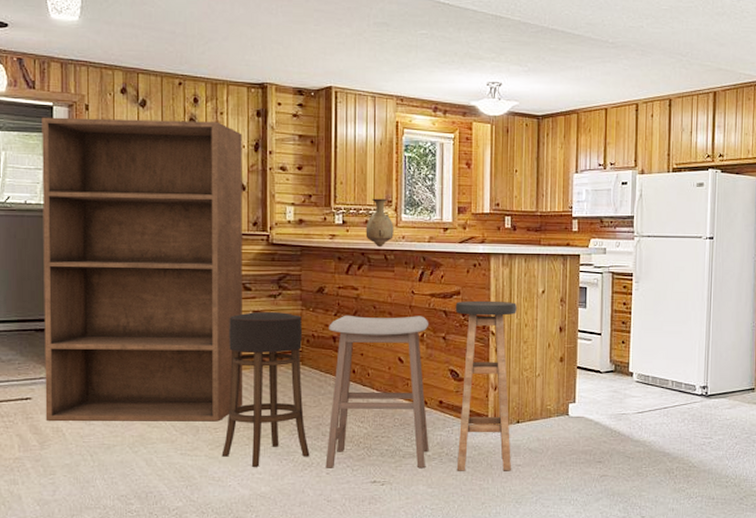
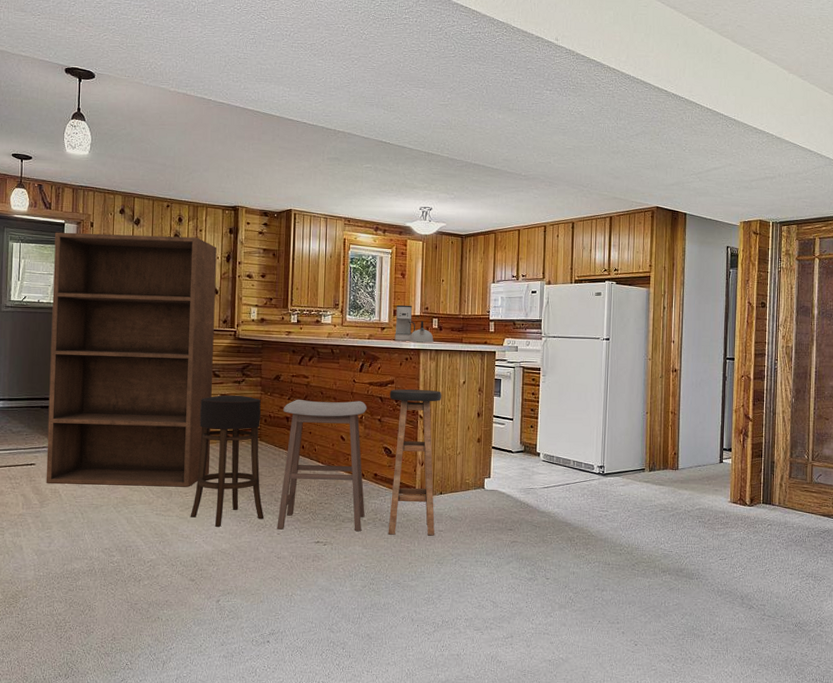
vase: present [365,198,394,247] -> none [316,302,340,342]
coffee maker: none [460,200,485,245] -> present [394,304,416,342]
kettle: none [477,219,506,246] -> present [409,320,434,343]

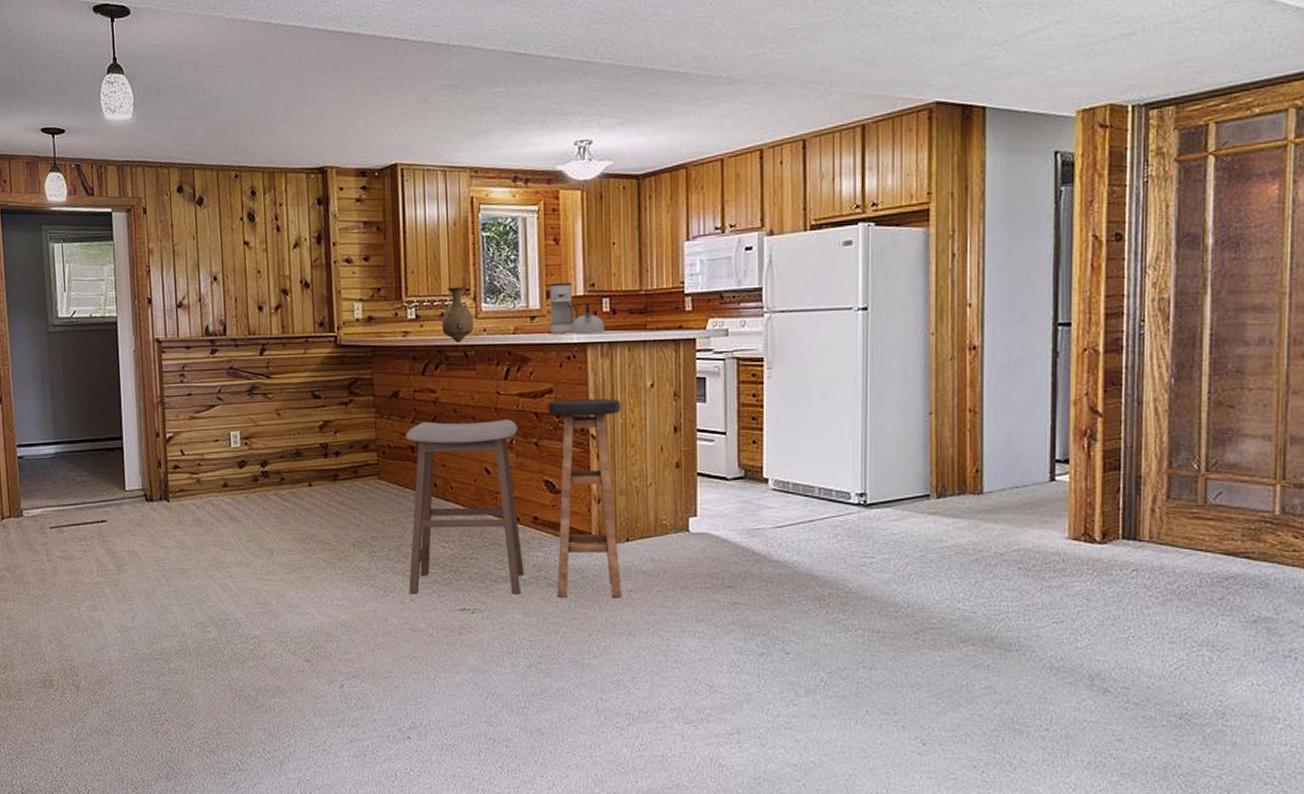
bookshelf: present [46,232,217,487] -> none [102,214,318,544]
bar stool: present [190,395,264,527] -> none [298,421,392,592]
vase: none [316,302,340,342] -> present [441,286,474,342]

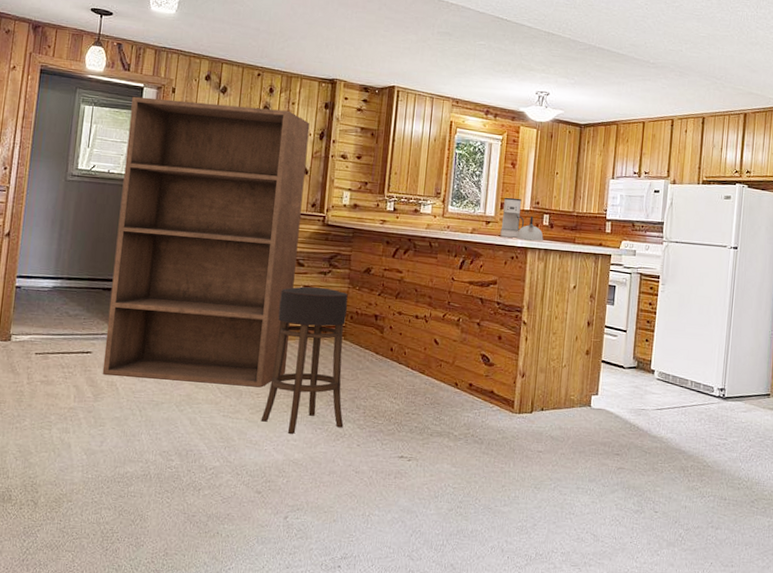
bookshelf: none [102,214,318,544] -> present [102,96,310,388]
bar stool: none [298,421,392,592] -> present [260,286,348,434]
bar stool: present [406,419,524,595] -> none [357,295,466,448]
vase: present [441,286,474,342] -> none [413,189,440,235]
bar stool: present [547,398,622,598] -> none [480,290,550,457]

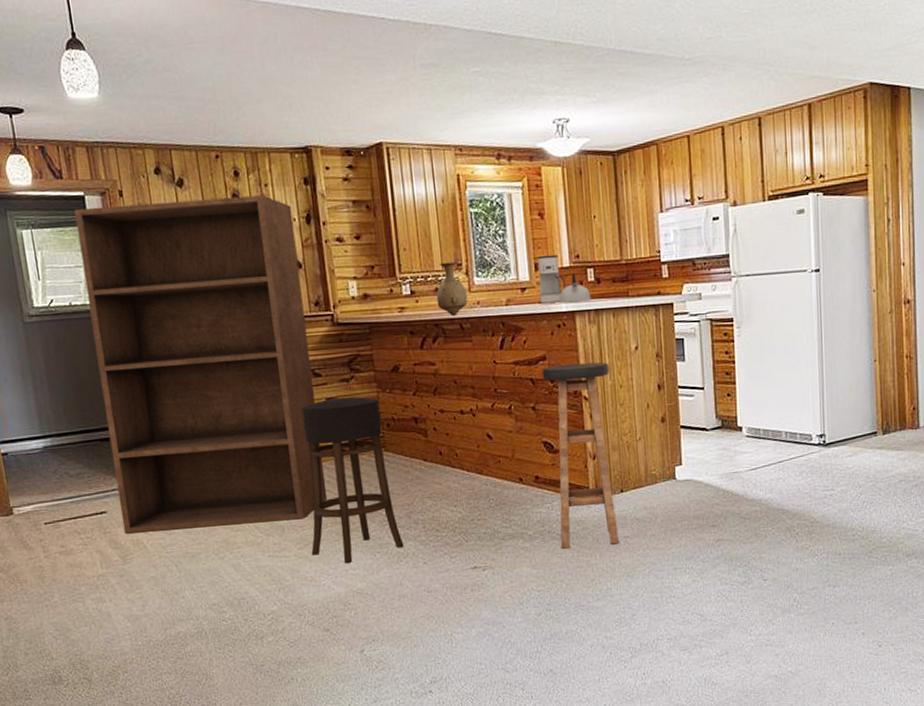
vase: none [413,189,440,235] -> present [436,261,468,316]
bar stool: none [480,290,550,457] -> present [542,362,619,549]

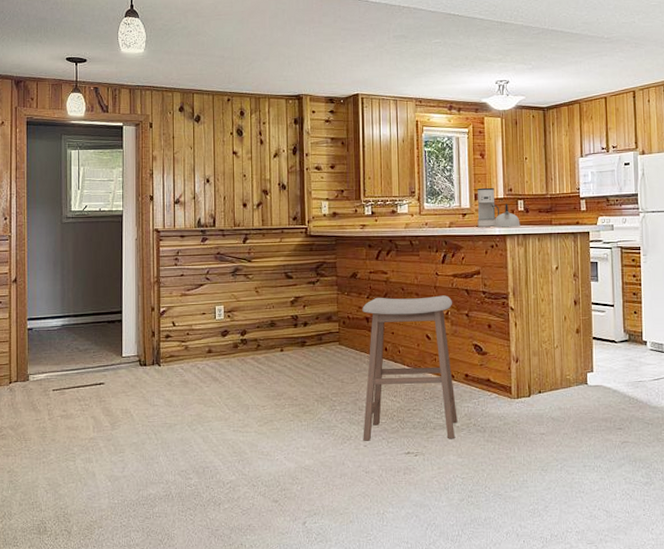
bookshelf: present [74,195,328,534] -> none [114,131,288,403]
bar stool: present [301,397,404,563] -> none [269,297,349,441]
bar stool: none [408,386,530,558] -> present [362,295,458,441]
vase: present [436,261,468,316] -> none [392,190,418,234]
bar stool: present [542,362,619,549] -> none [476,278,535,441]

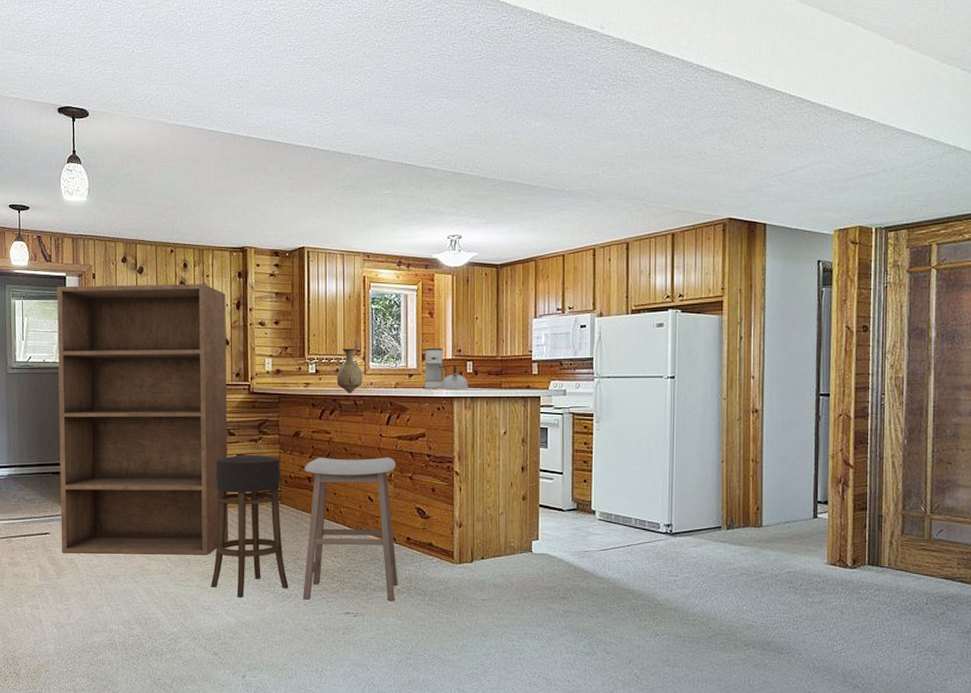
bookshelf: none [114,131,288,403] -> present [57,284,229,555]
bar stool: none [269,297,349,441] -> present [210,455,289,597]
vase: none [392,190,418,234] -> present [336,348,362,393]

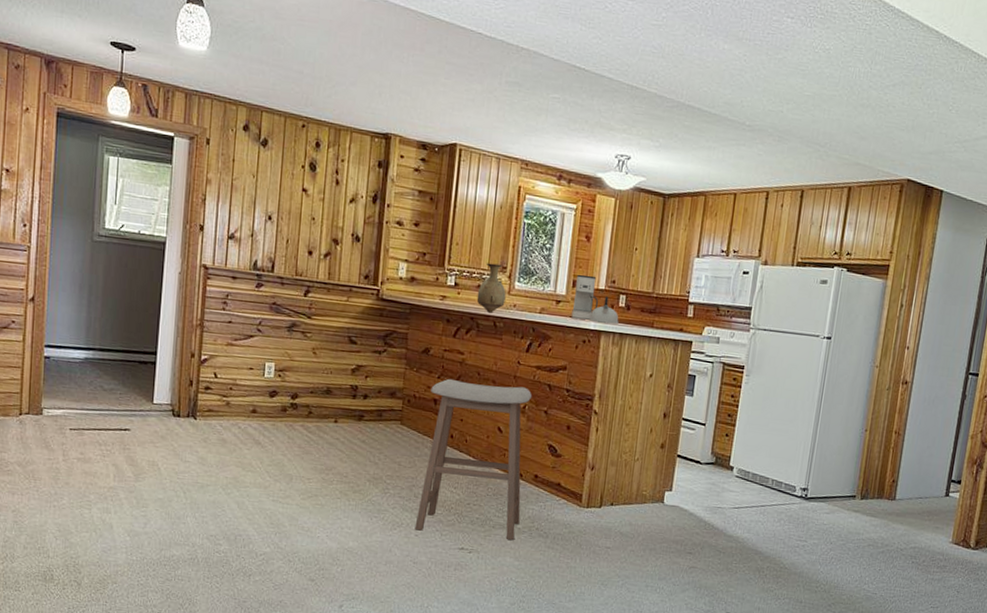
bookshelf: present [57,284,229,555] -> none [142,147,362,472]
bar stool: present [210,455,289,597] -> none [312,366,405,522]

